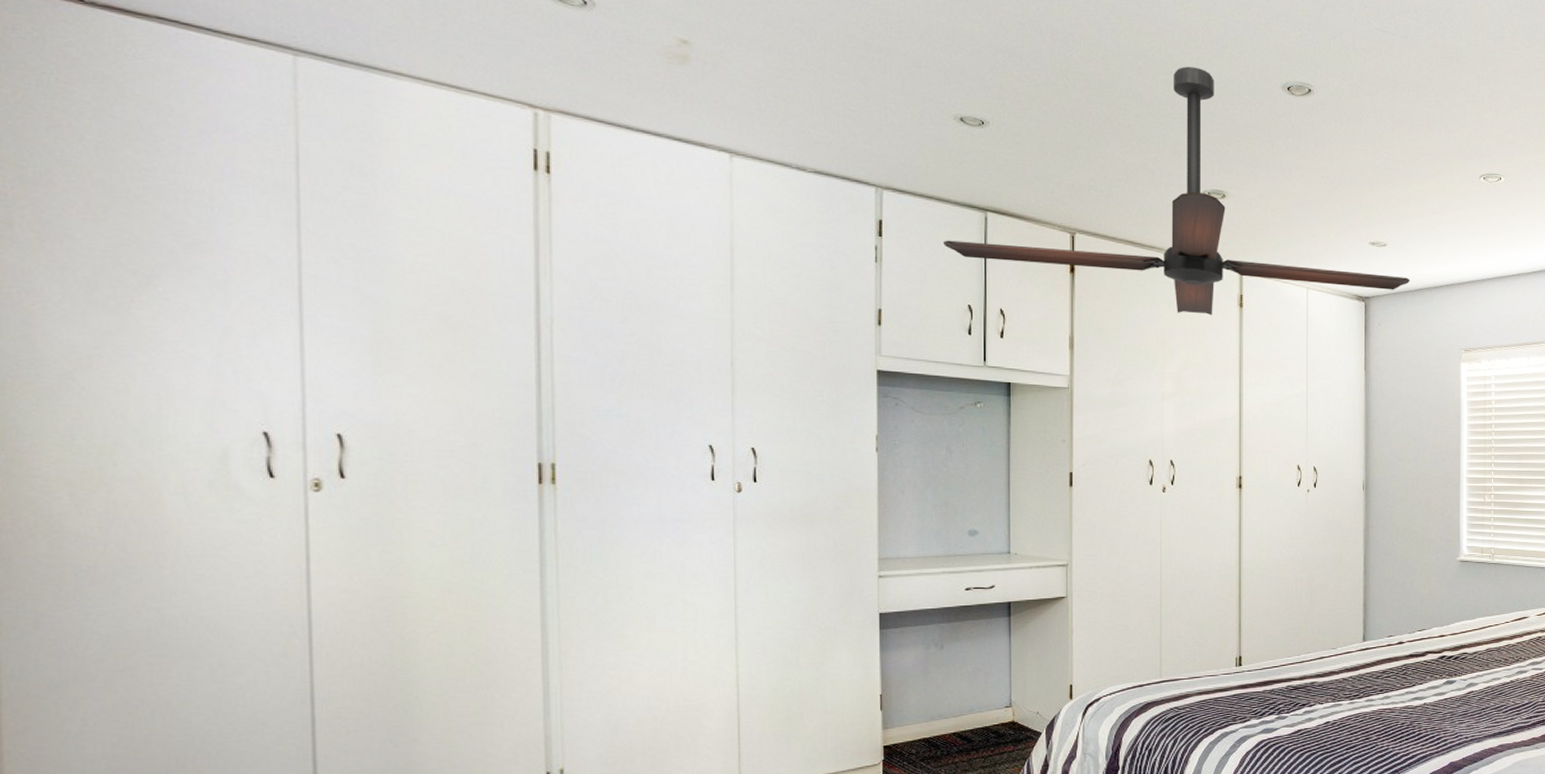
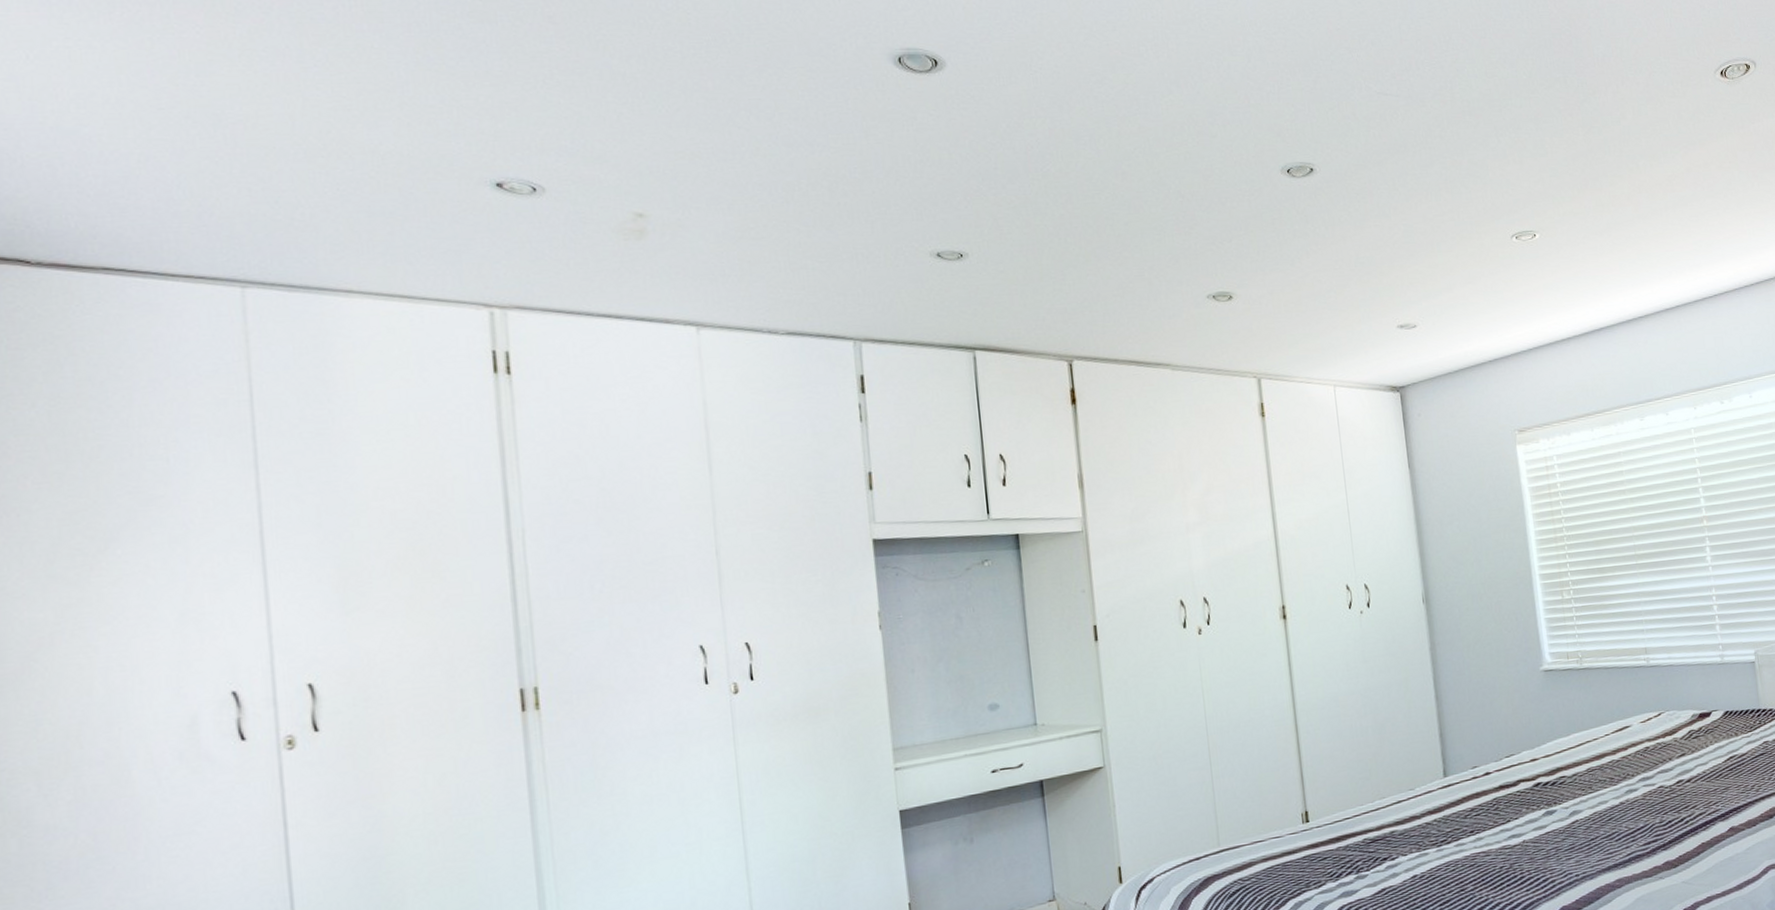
ceiling fan: present [943,66,1410,316] -> none [931,163,1448,433]

